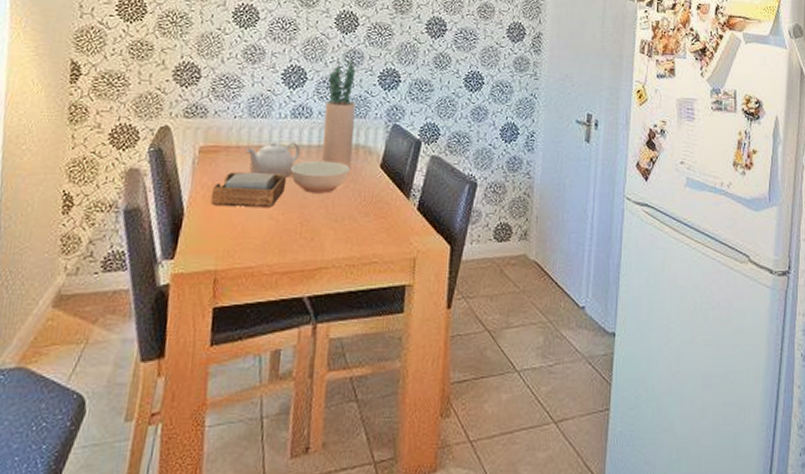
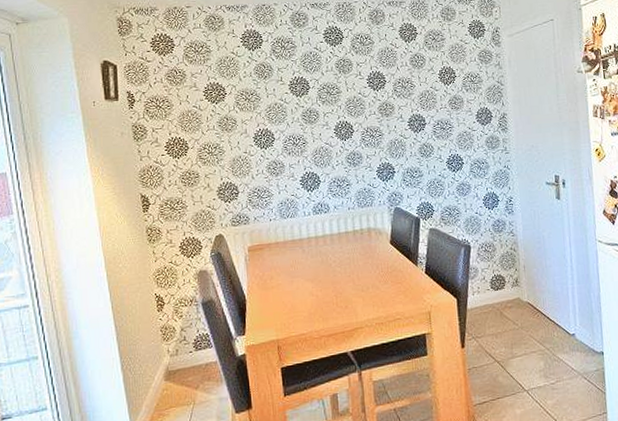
napkin holder: present [210,172,287,207] -> none [263,259,319,290]
teapot: present [246,141,301,178] -> none [284,233,326,263]
bowl: present [291,160,351,194] -> none [320,244,367,271]
vase: present [321,57,356,168] -> none [337,158,367,248]

